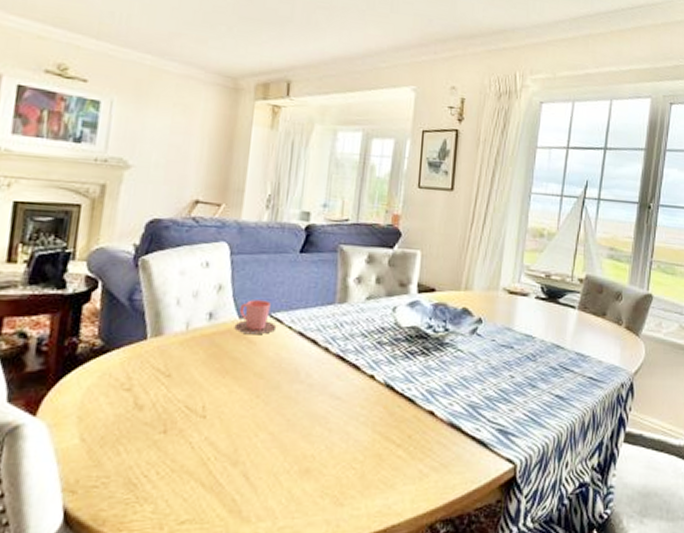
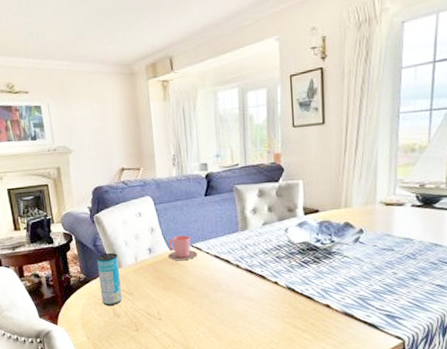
beverage can: none [119,312,161,391] -> present [96,252,122,306]

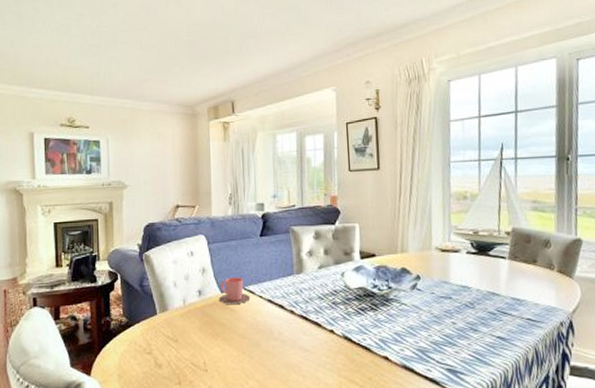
beverage can: present [96,252,122,306] -> none [141,294,166,354]

